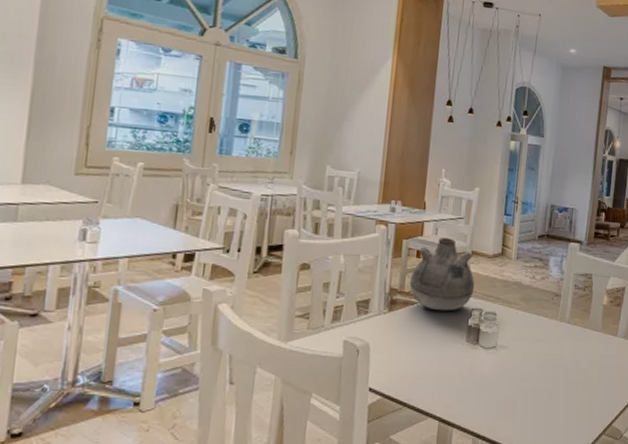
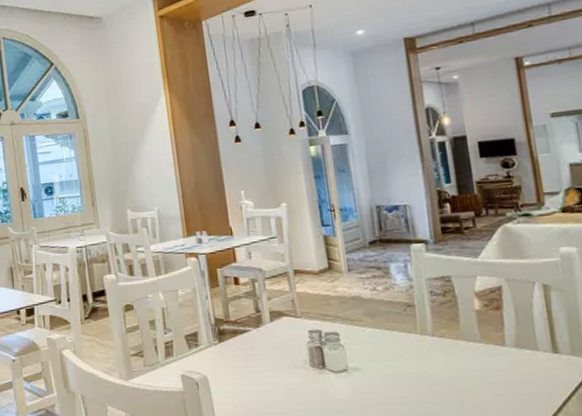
vase: present [409,237,475,311] -> none [233,259,307,337]

